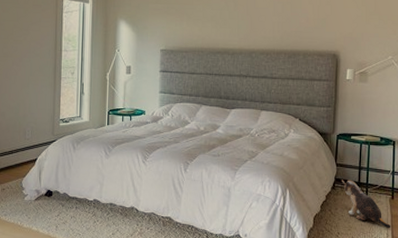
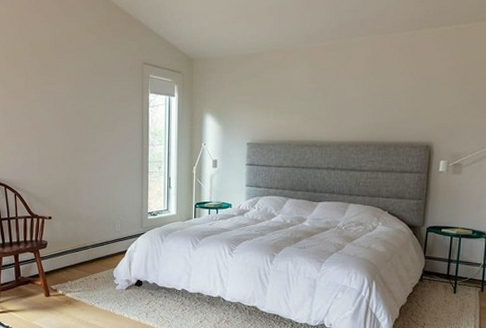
plush toy: present [342,179,391,229] -> none [430,272,479,321]

